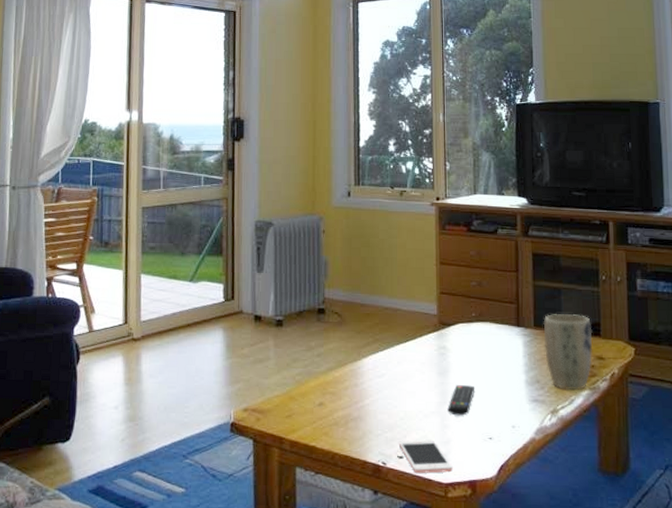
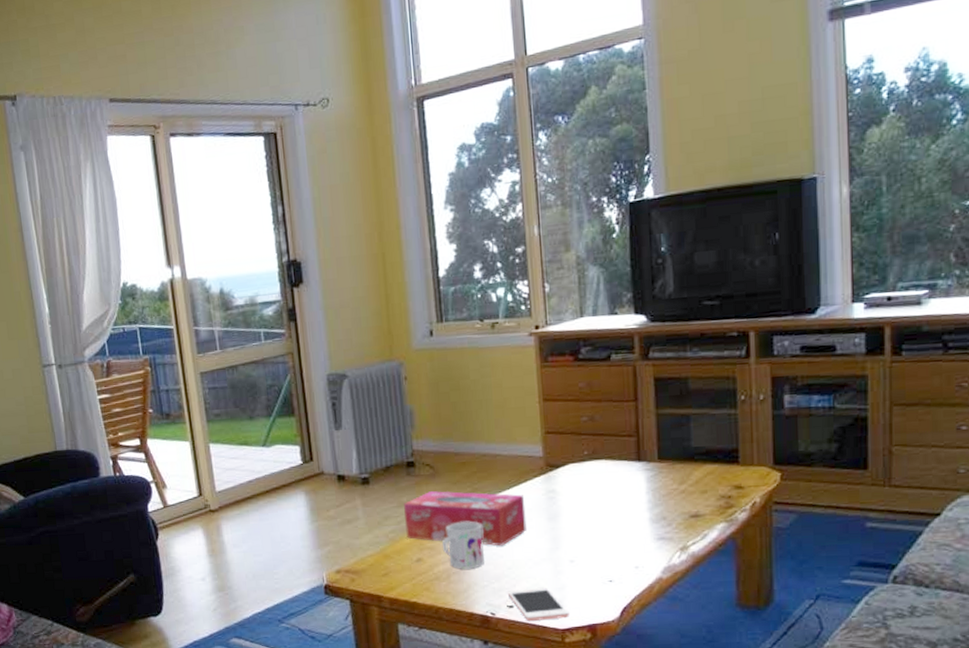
tissue box: none [311,338,419,397] -> present [404,491,527,546]
mug: none [344,370,380,417] -> present [443,522,484,569]
remote control: present [447,385,474,416] -> none [560,528,590,561]
plant pot: present [543,314,593,391] -> none [669,441,729,525]

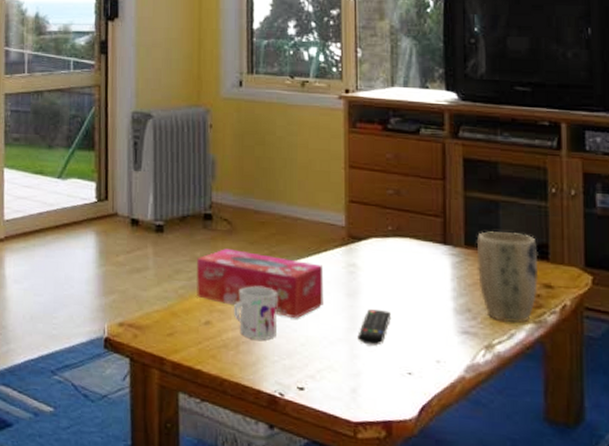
cell phone: present [508,587,569,621] -> none [300,370,364,410]
remote control: none [560,528,590,561] -> present [357,309,390,346]
plant pot: none [669,441,729,525] -> present [476,231,538,323]

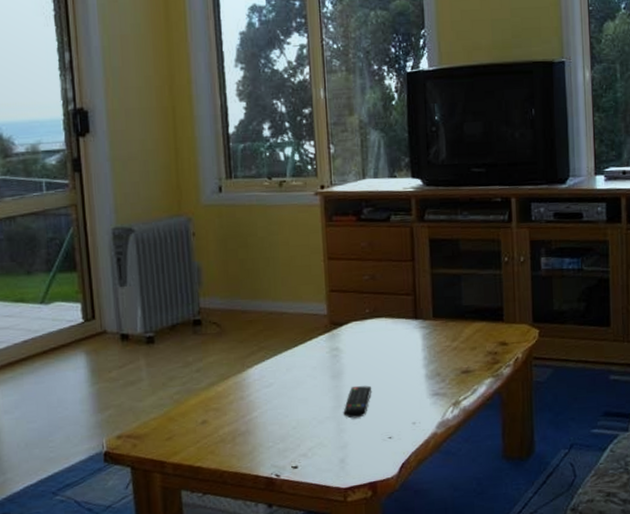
tissue box: present [196,249,324,319] -> none [190,350,311,406]
mug: present [234,286,277,340] -> none [228,381,270,431]
plant pot: present [476,231,538,323] -> none [442,300,495,381]

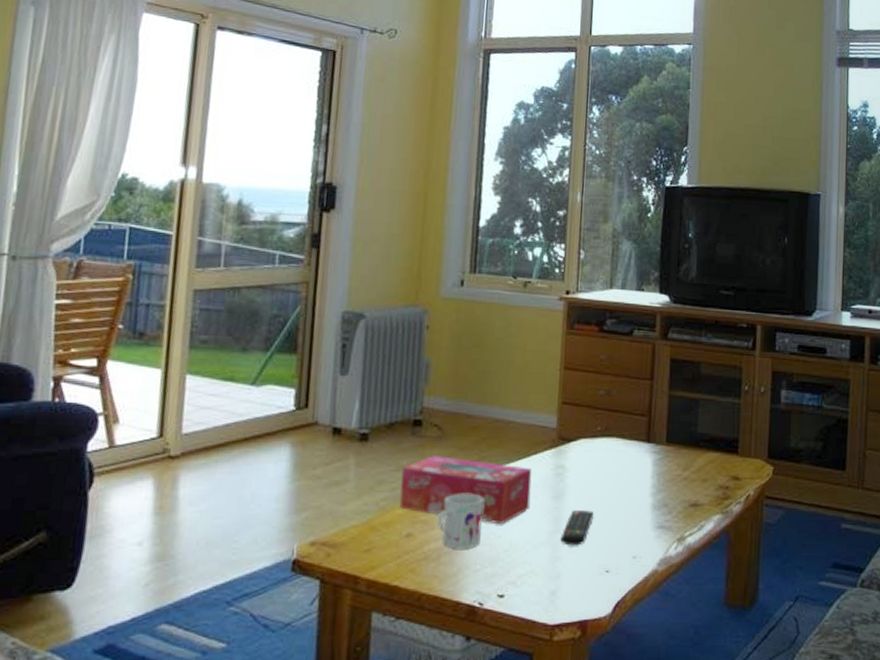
tissue box: none [190,350,311,406] -> present [399,456,532,525]
mug: none [228,381,270,431] -> present [438,494,483,549]

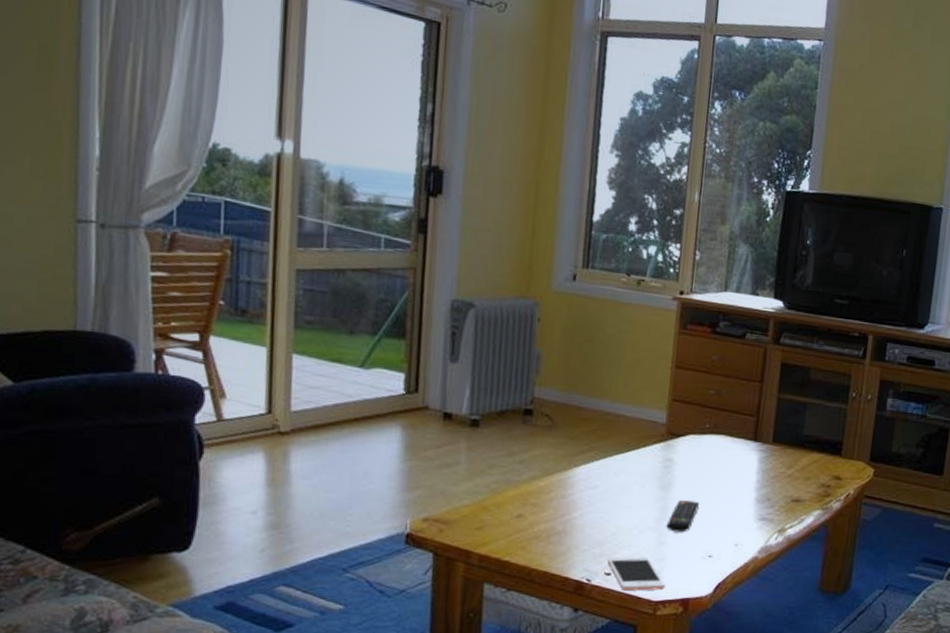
tissue box: present [399,456,532,525] -> none [510,444,641,511]
mug: present [438,494,483,549] -> none [548,480,593,531]
cell phone: none [501,574,562,614] -> present [608,556,665,591]

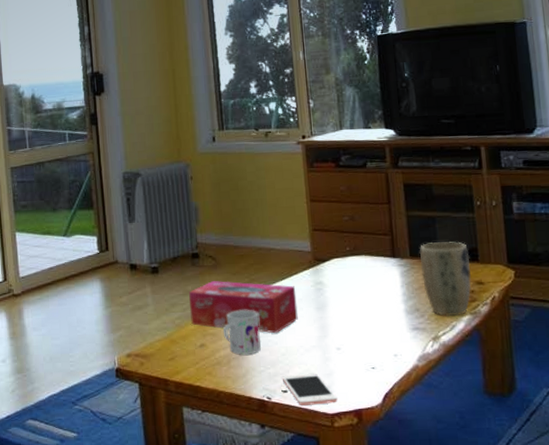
tissue box: none [510,444,641,511] -> present [189,281,298,334]
mug: none [548,480,593,531] -> present [223,310,261,355]
remote control: present [666,500,699,533] -> none [328,318,354,348]
plant pot: none [780,430,834,510] -> present [419,241,472,317]

